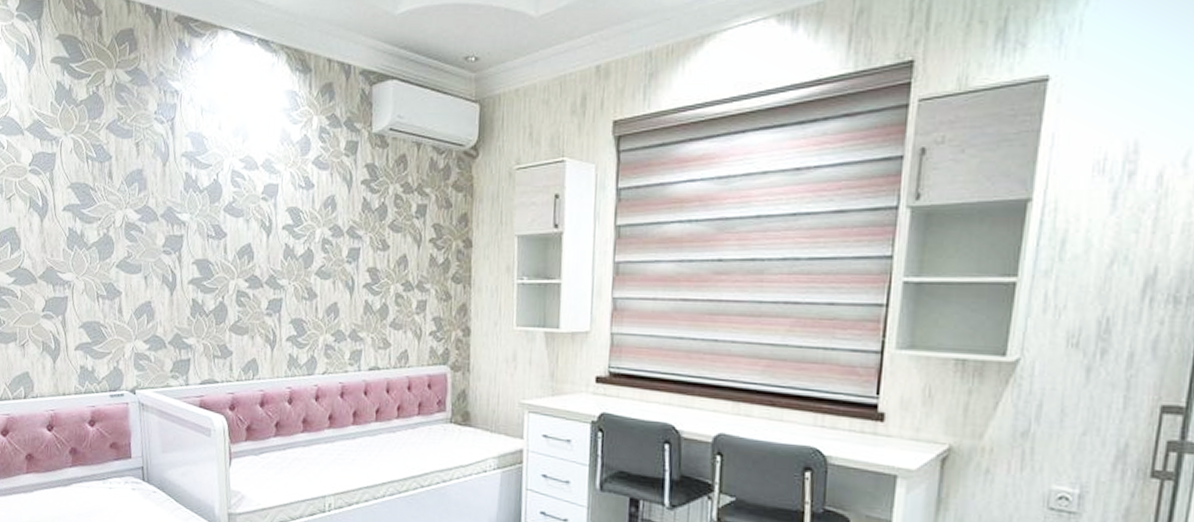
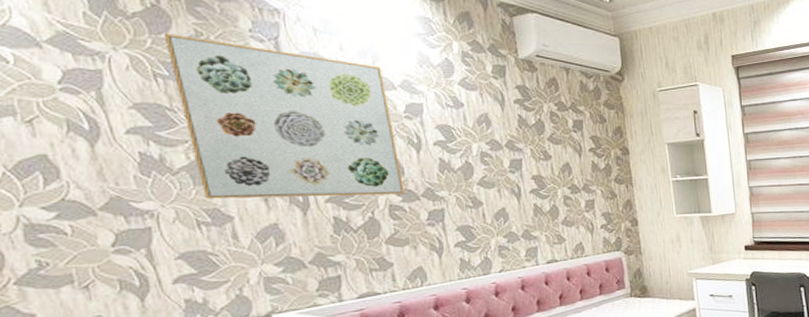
wall art: none [97,118,252,280] -> present [163,33,404,199]

